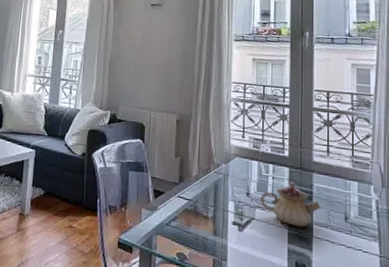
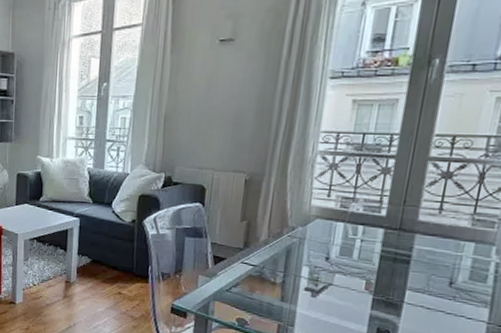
teapot: present [260,181,322,227] -> none [342,244,420,293]

